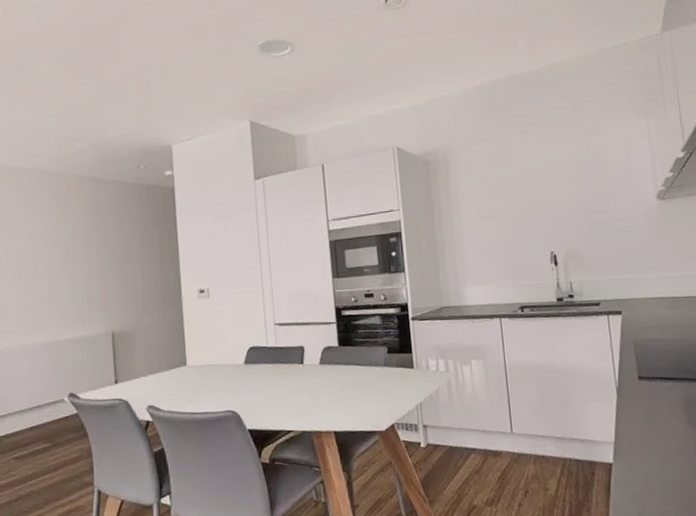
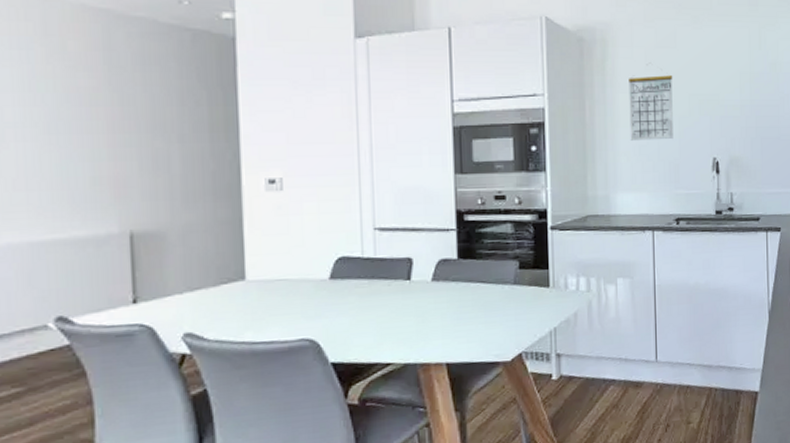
calendar: none [469,176,513,242] -> present [629,64,673,141]

